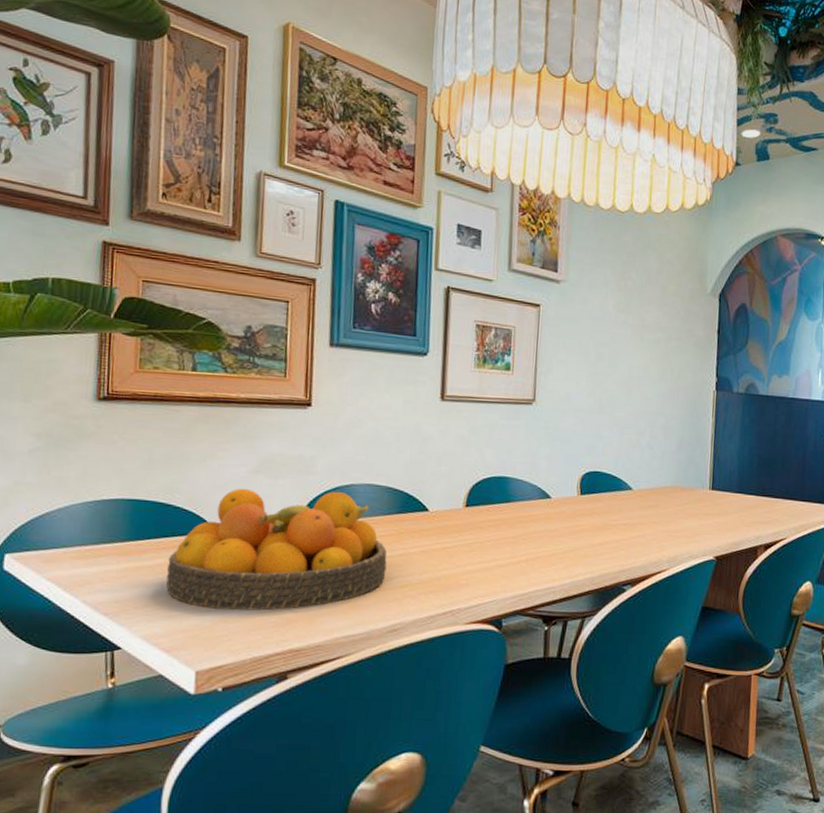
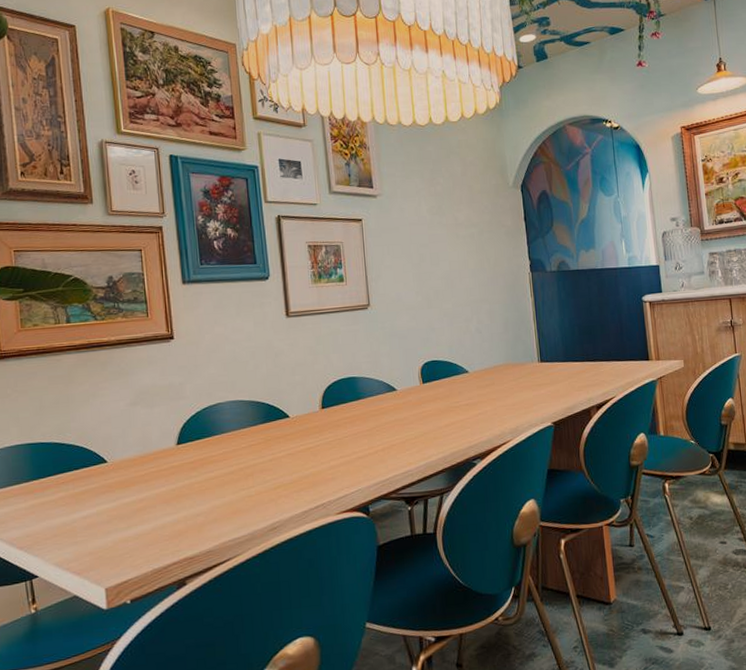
fruit bowl: present [166,488,387,611] -> none [68,411,260,531]

